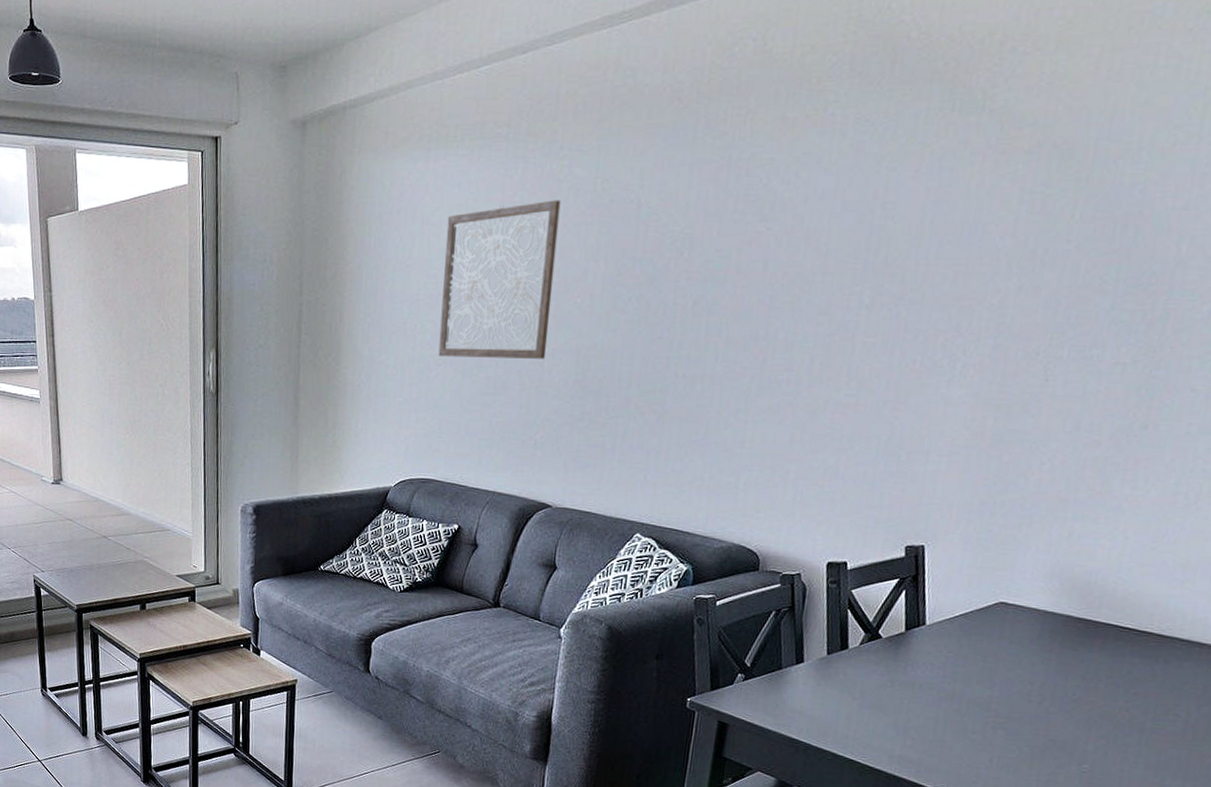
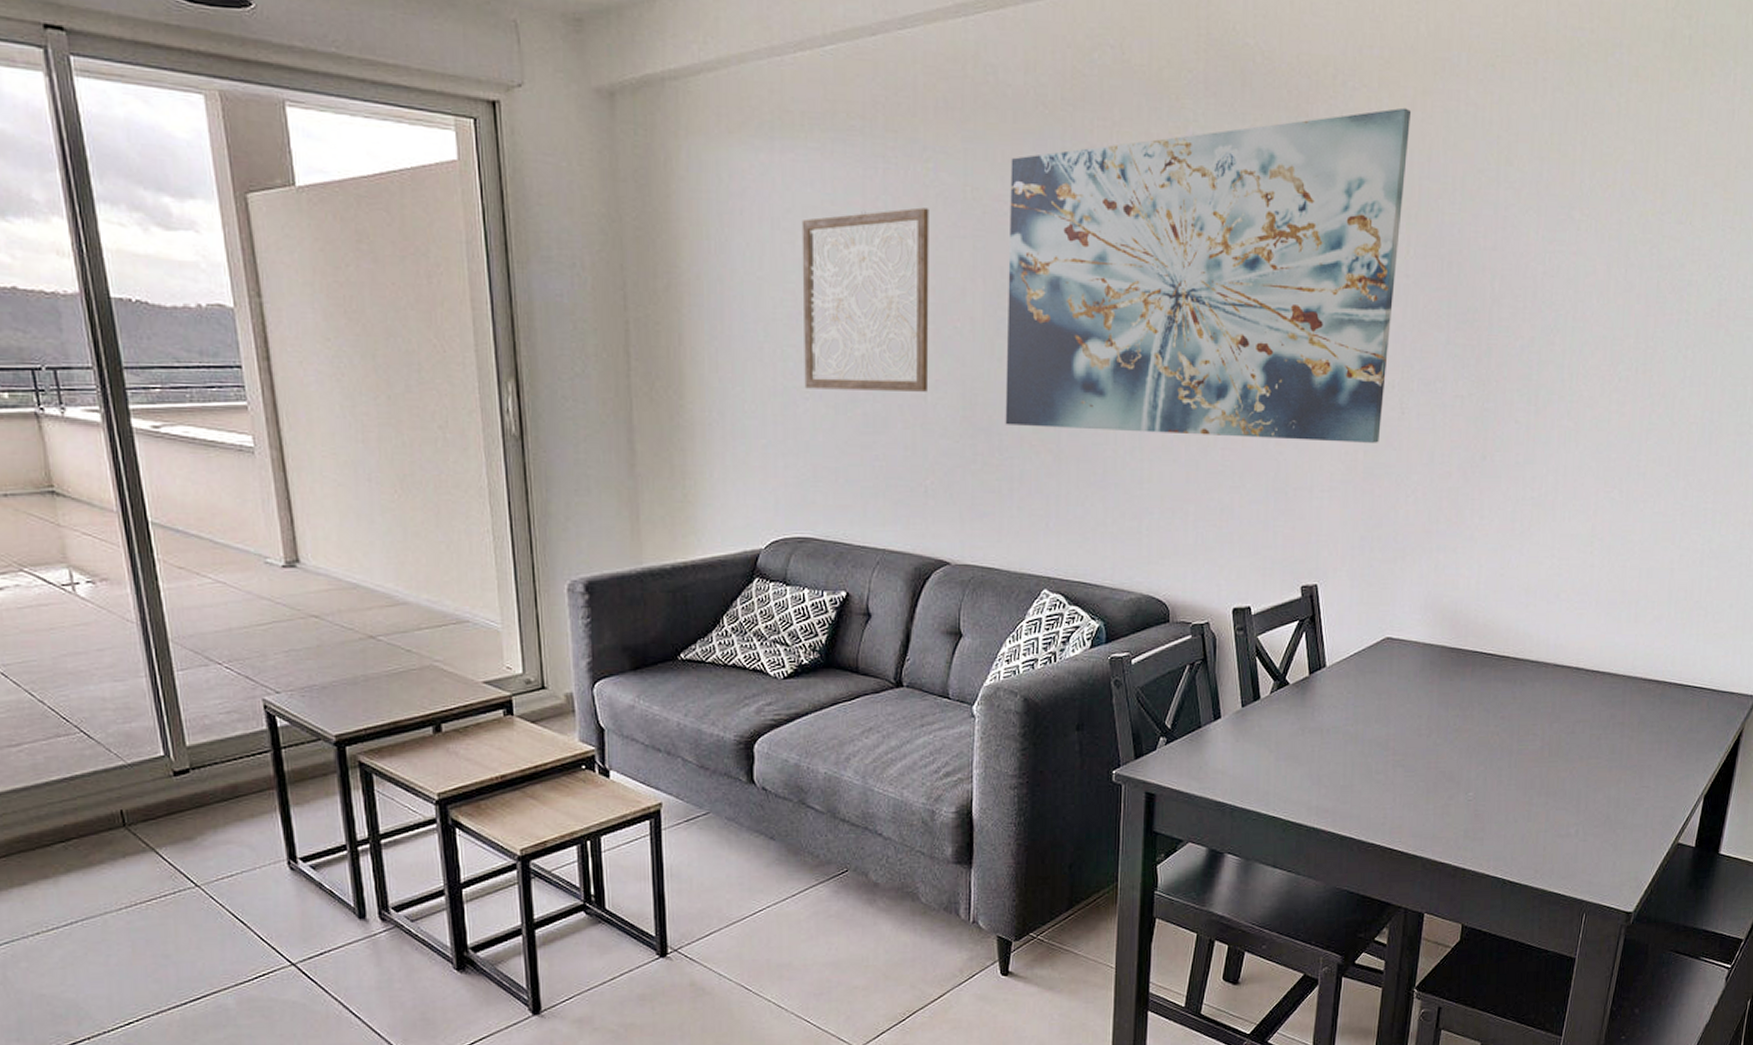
wall art: none [614,67,1095,410] -> present [1005,107,1412,443]

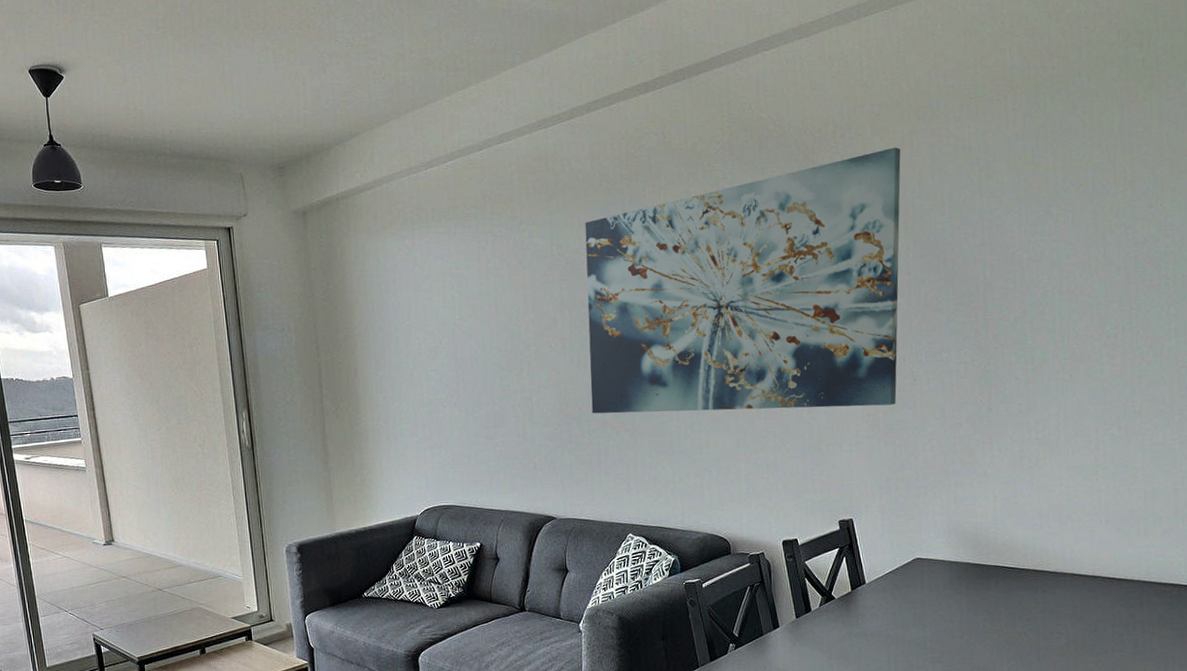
wall art: present [801,207,929,392] -> none [436,264,533,400]

